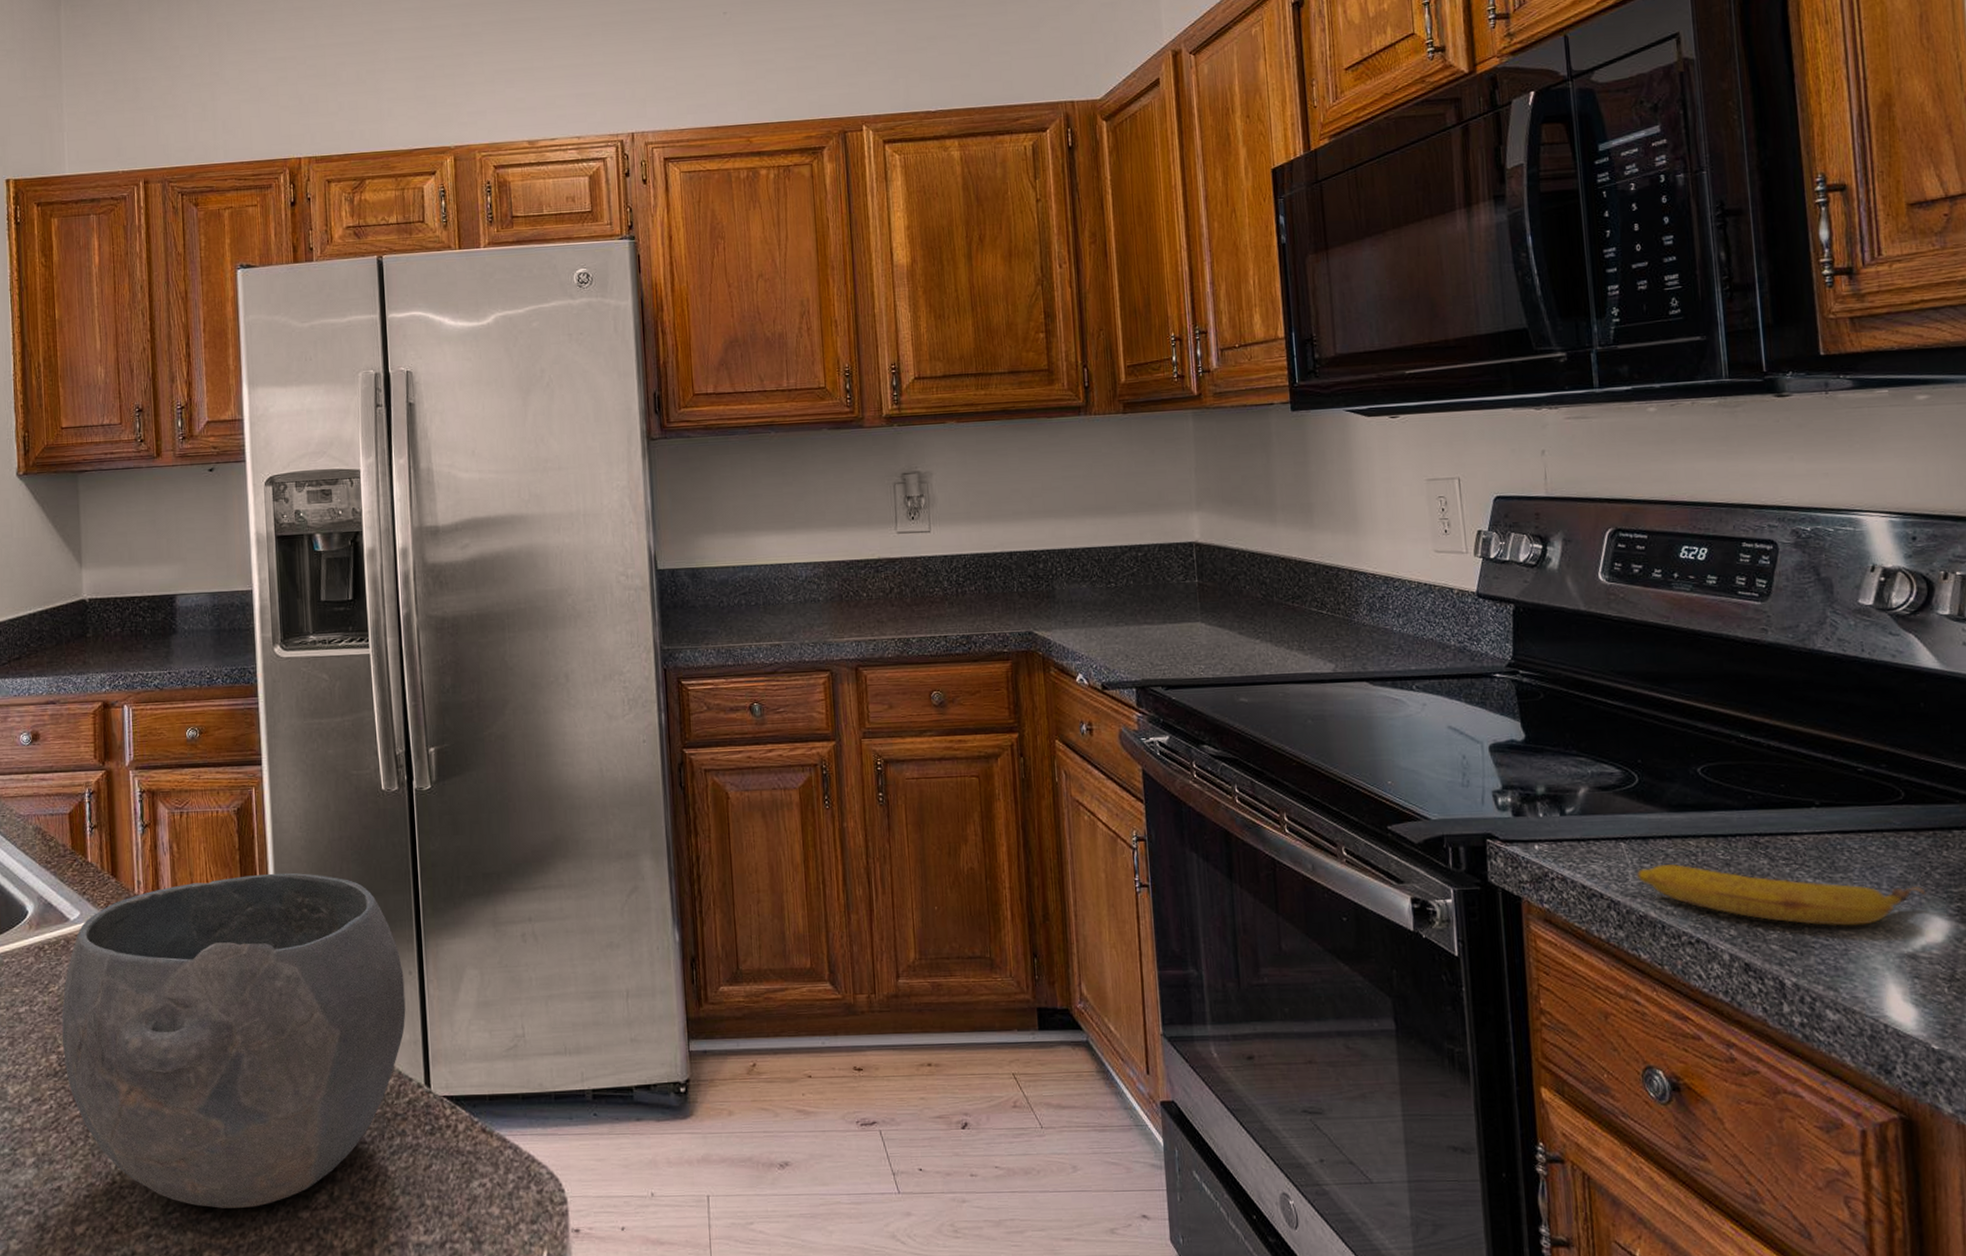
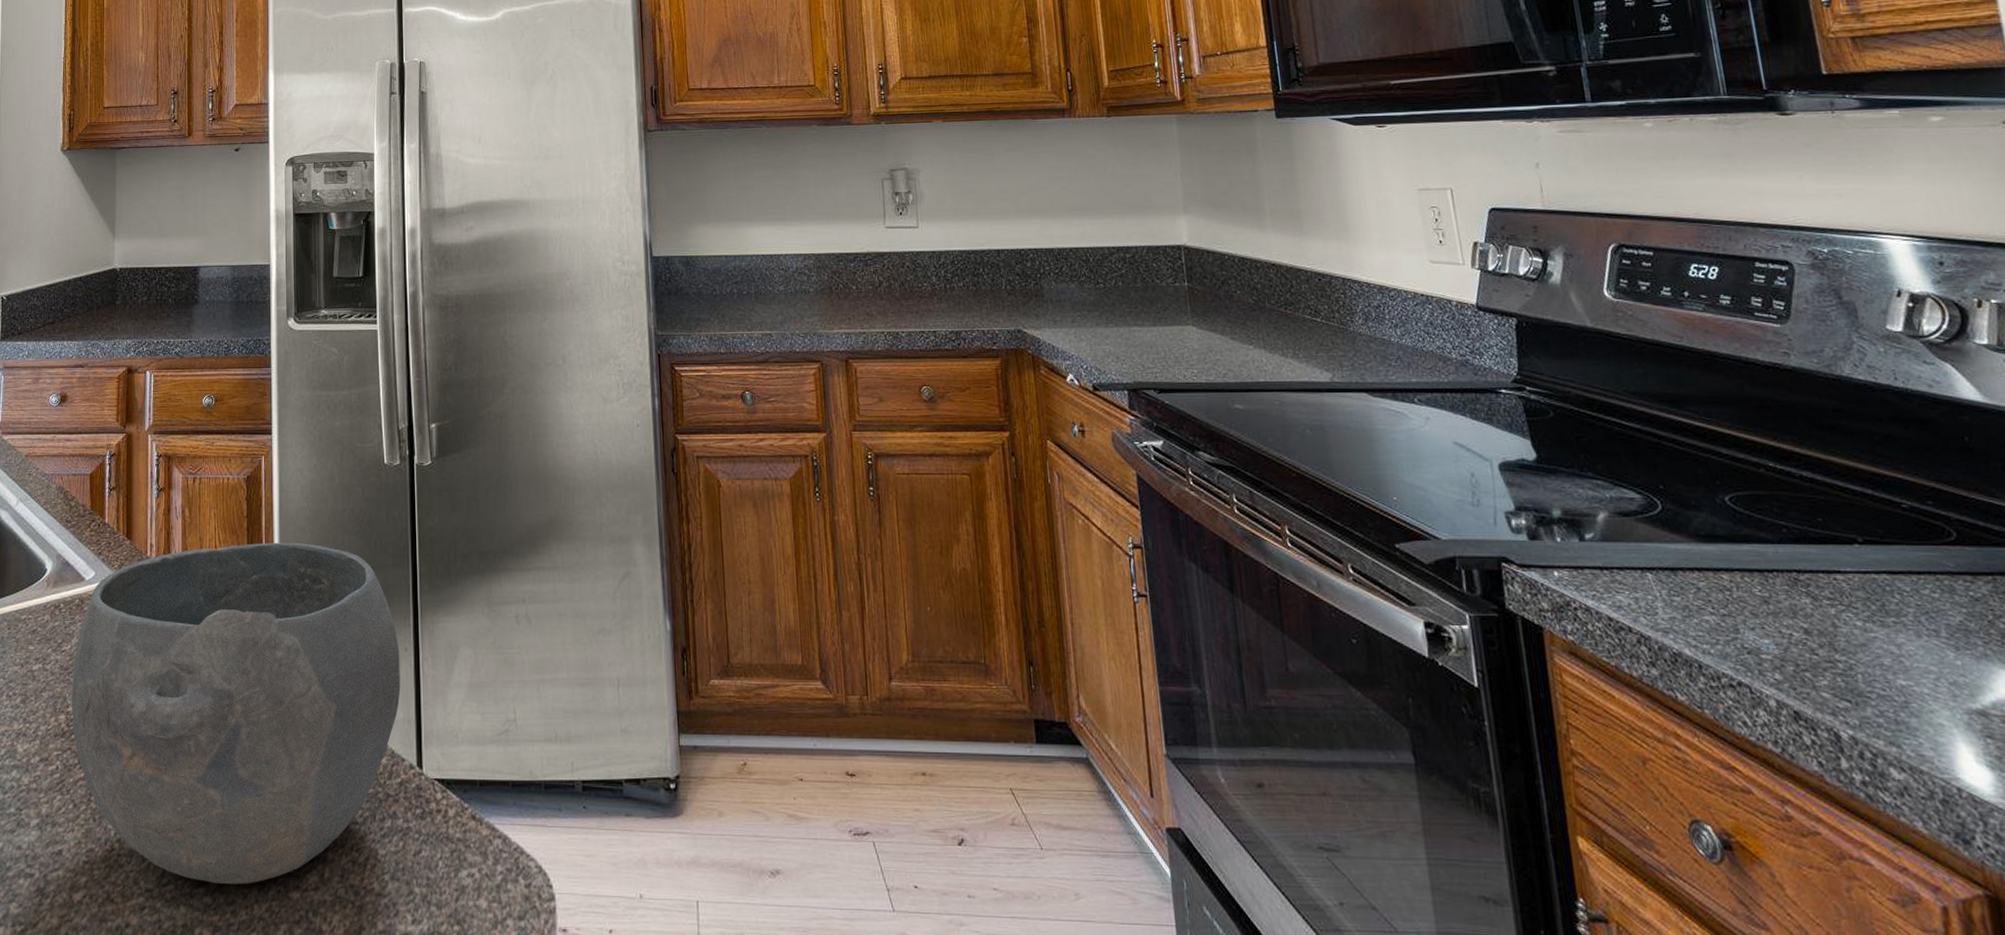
banana: present [1636,864,1926,926] -> none [1666,599,1992,676]

